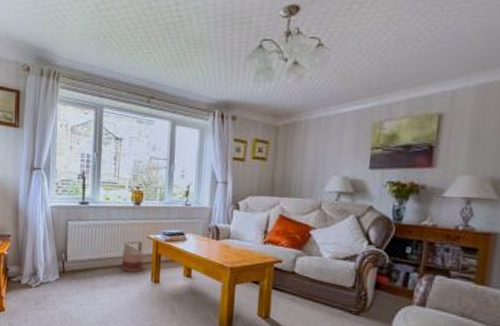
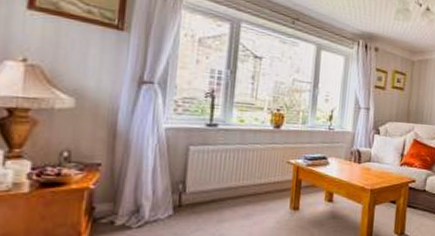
basket: present [122,241,144,272] -> none [257,166,283,200]

